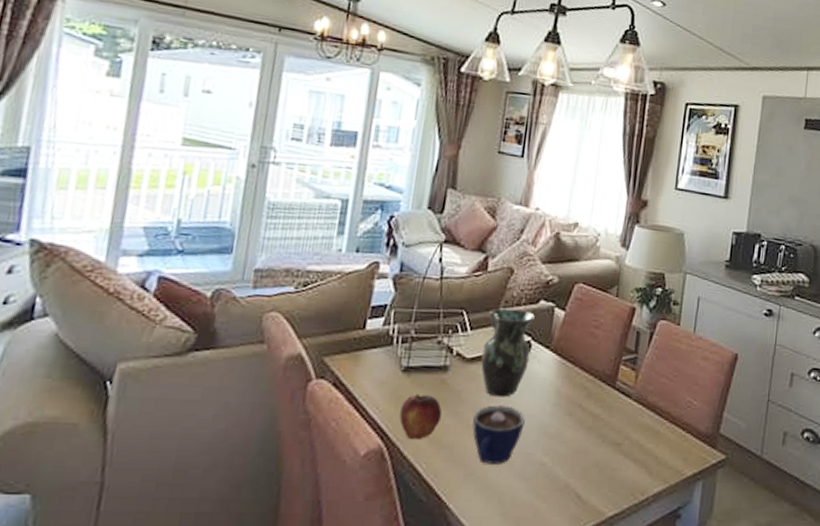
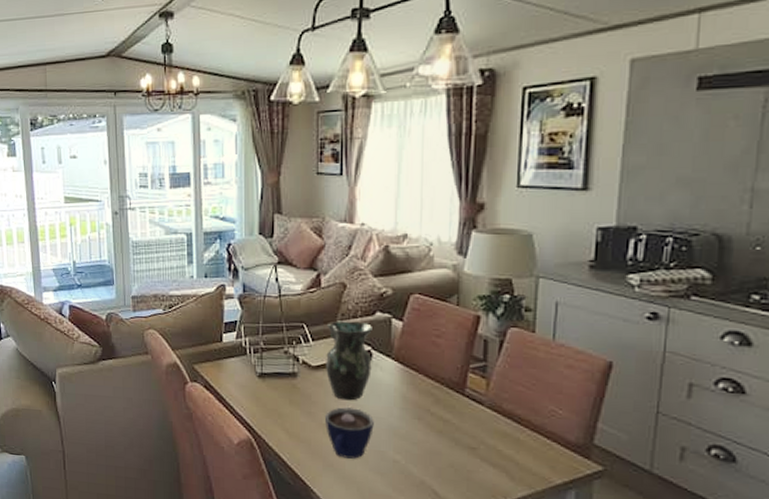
fruit: present [399,393,442,439] -> none [261,395,297,434]

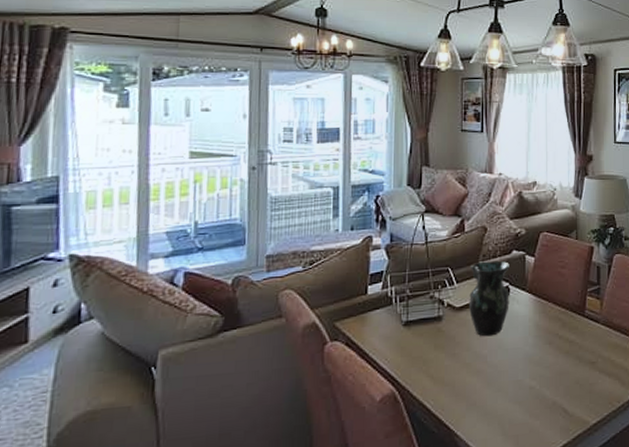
cup: present [324,407,374,459] -> none [468,343,512,394]

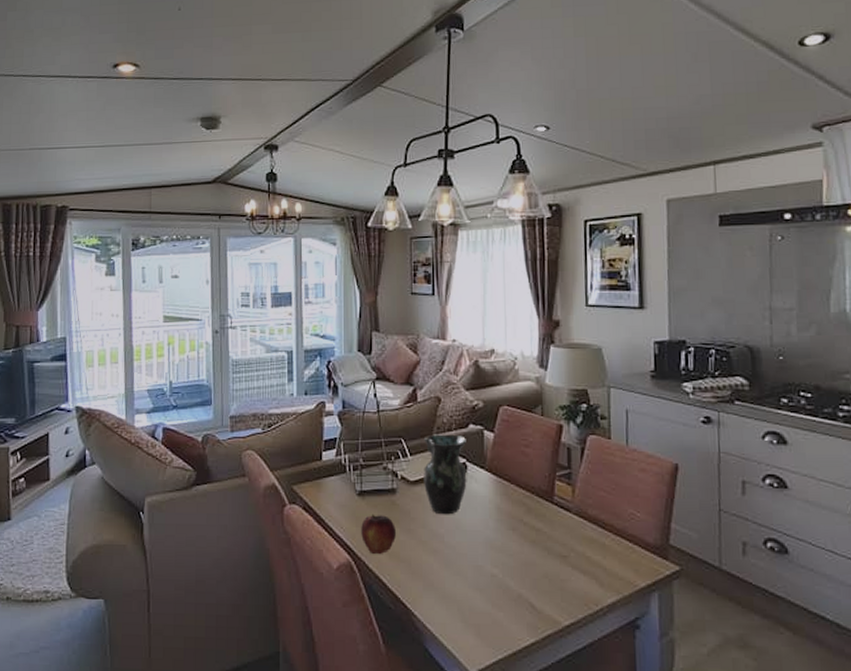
fruit: none [406,342,442,382] -> present [361,514,397,554]

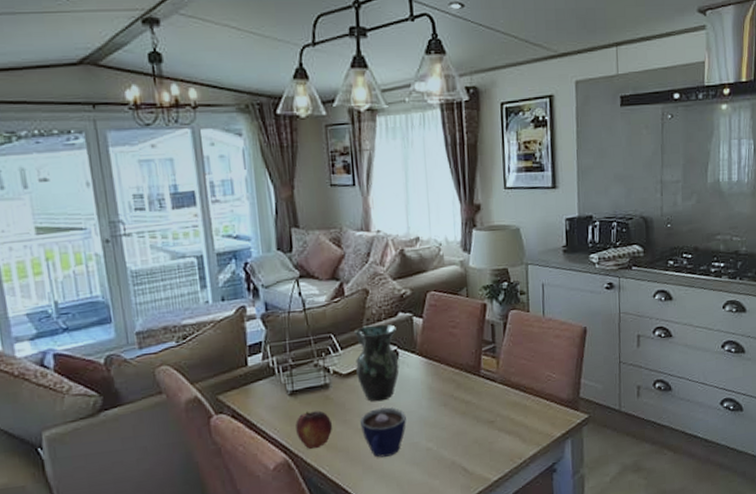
cup: none [423,522,471,576] -> present [359,407,406,458]

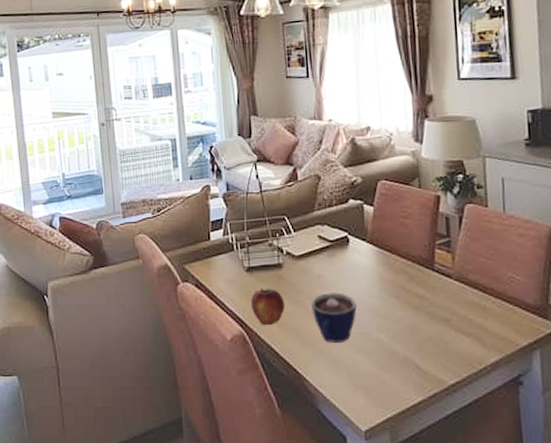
vase: present [353,324,399,402] -> none [305,210,350,286]

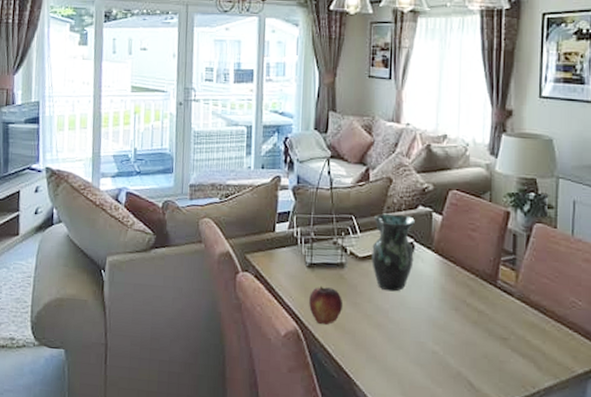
vase: none [305,210,350,286] -> present [372,213,415,292]
cup: present [310,293,357,343] -> none [369,298,415,350]

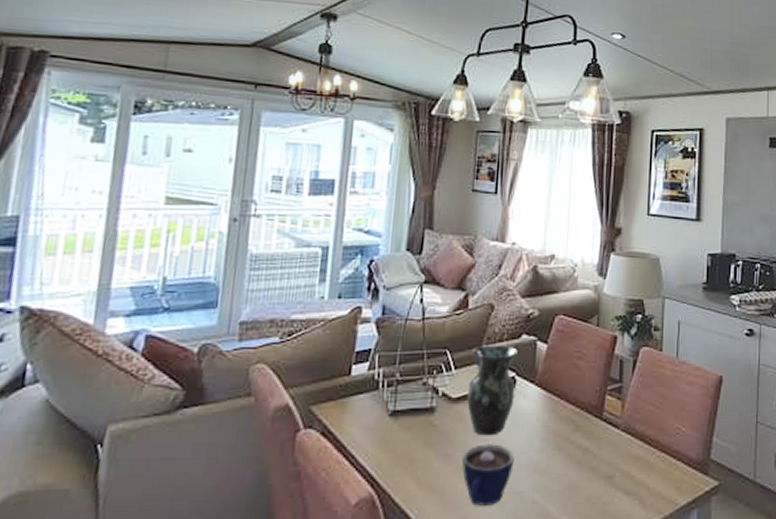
fruit: present [309,286,343,325] -> none [389,437,431,484]
cup: none [369,298,415,350] -> present [462,444,514,506]

